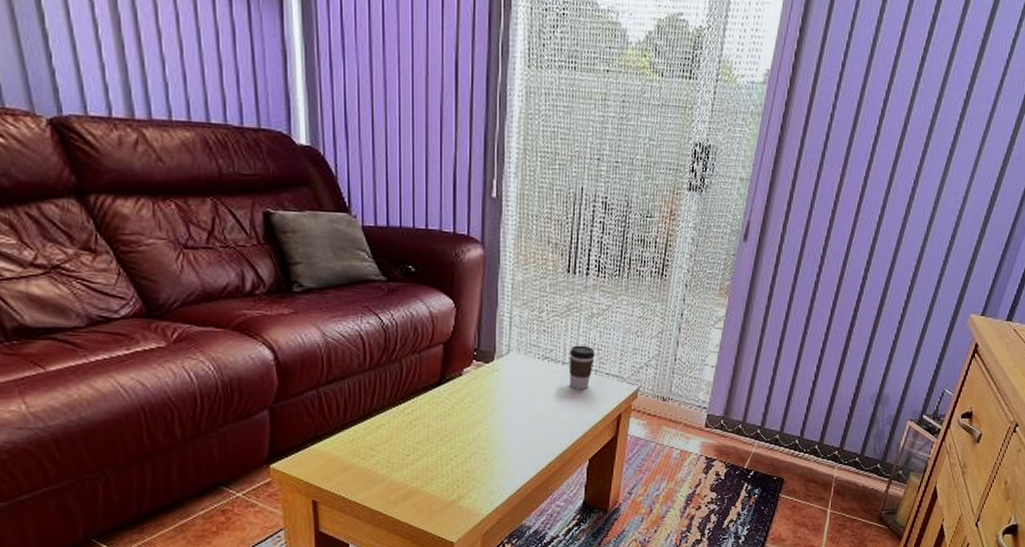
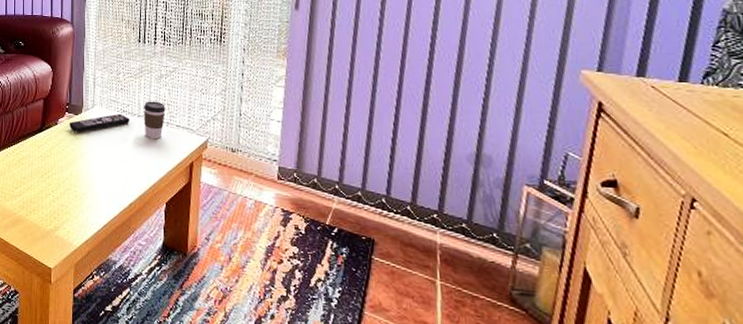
remote control: none [477,360,552,384] -> present [69,113,130,132]

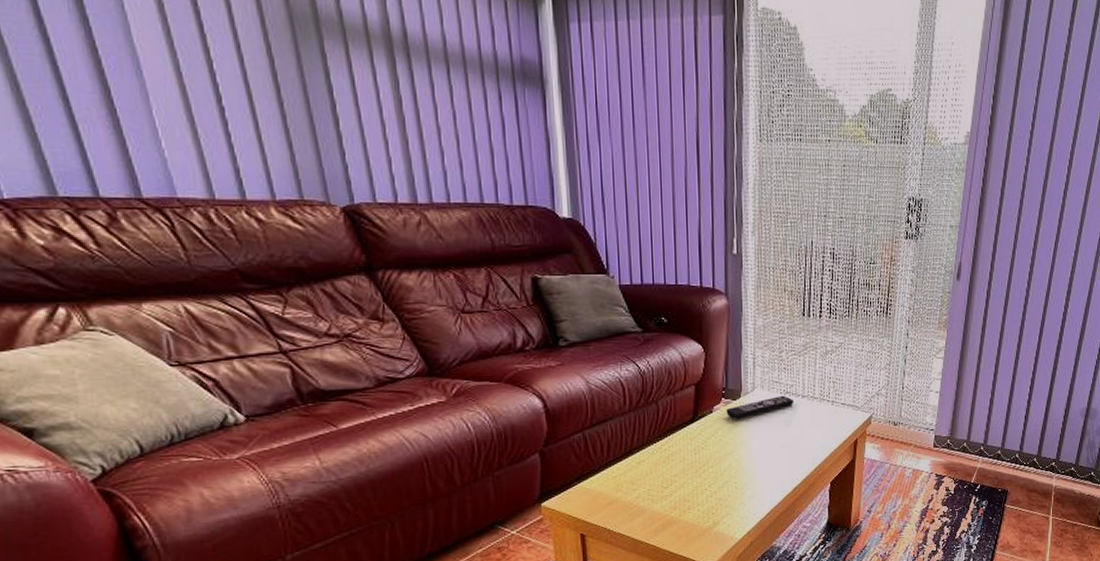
coffee cup: present [143,101,166,140] -> none [808,379,831,420]

